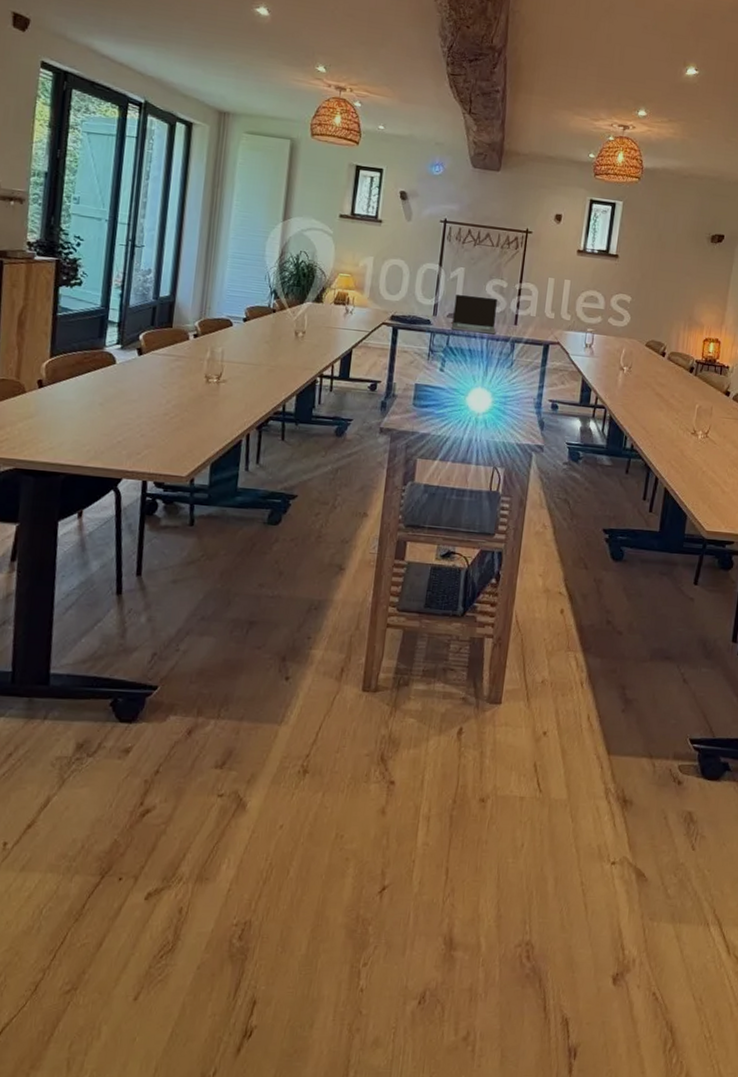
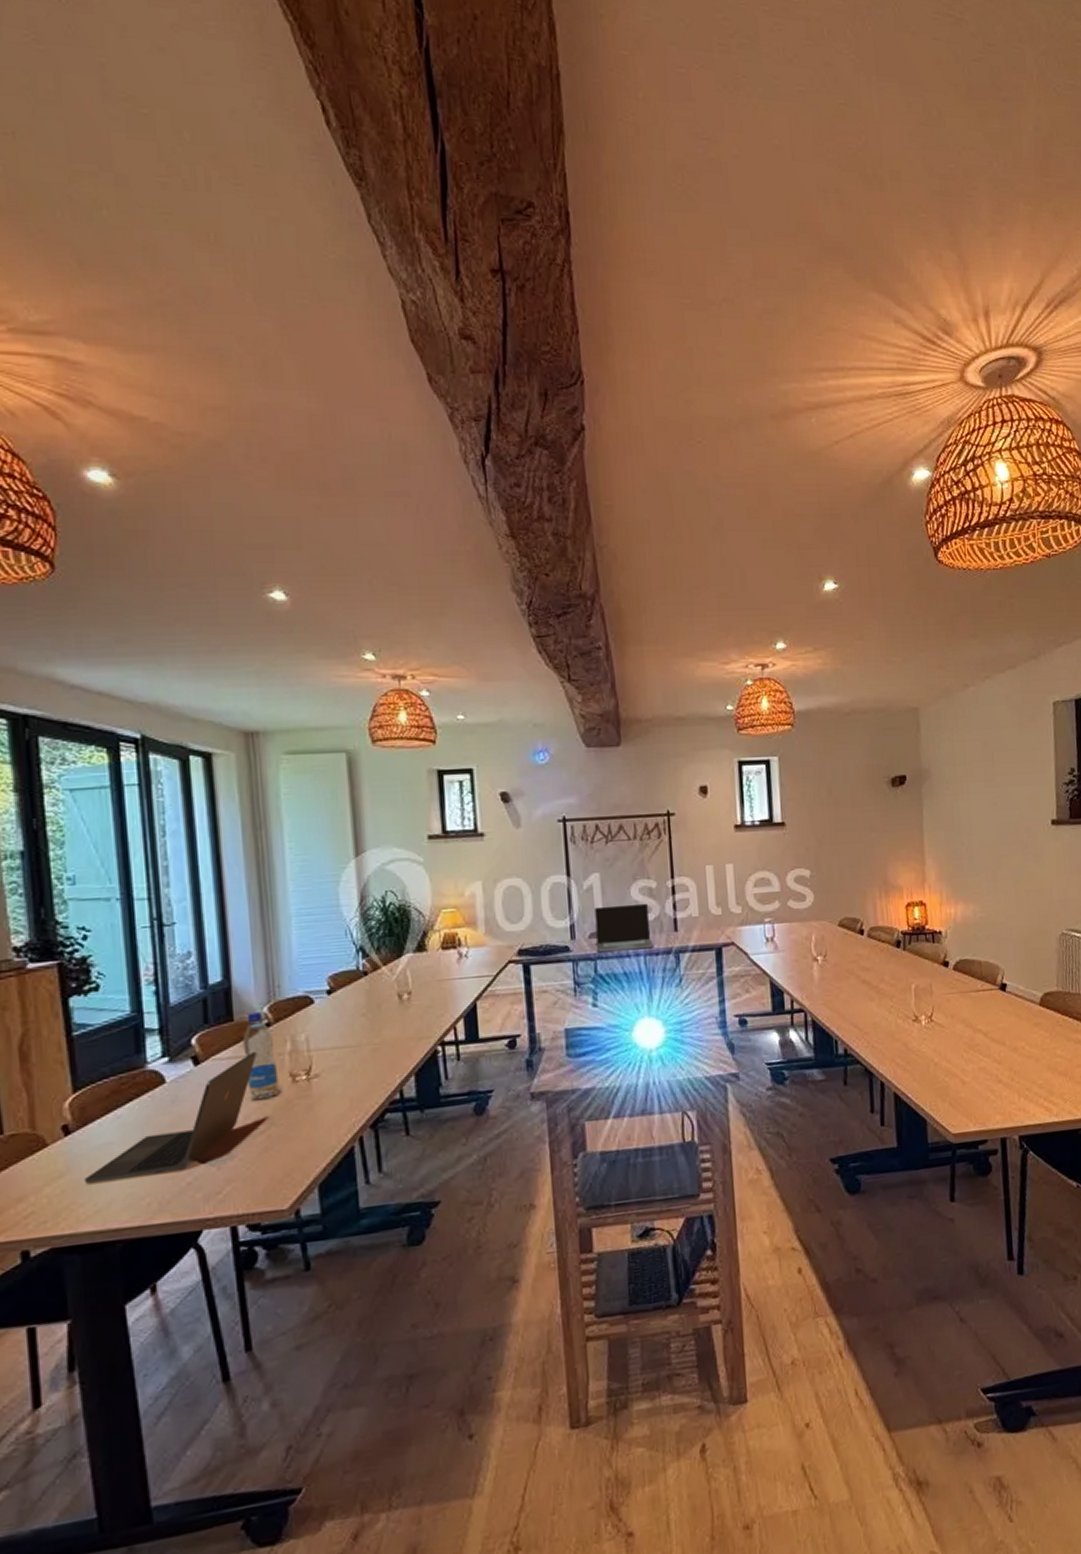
laptop: none [46,353,184,432] -> present [83,1051,257,1185]
bottle: none [173,323,199,391] -> present [242,1011,280,1101]

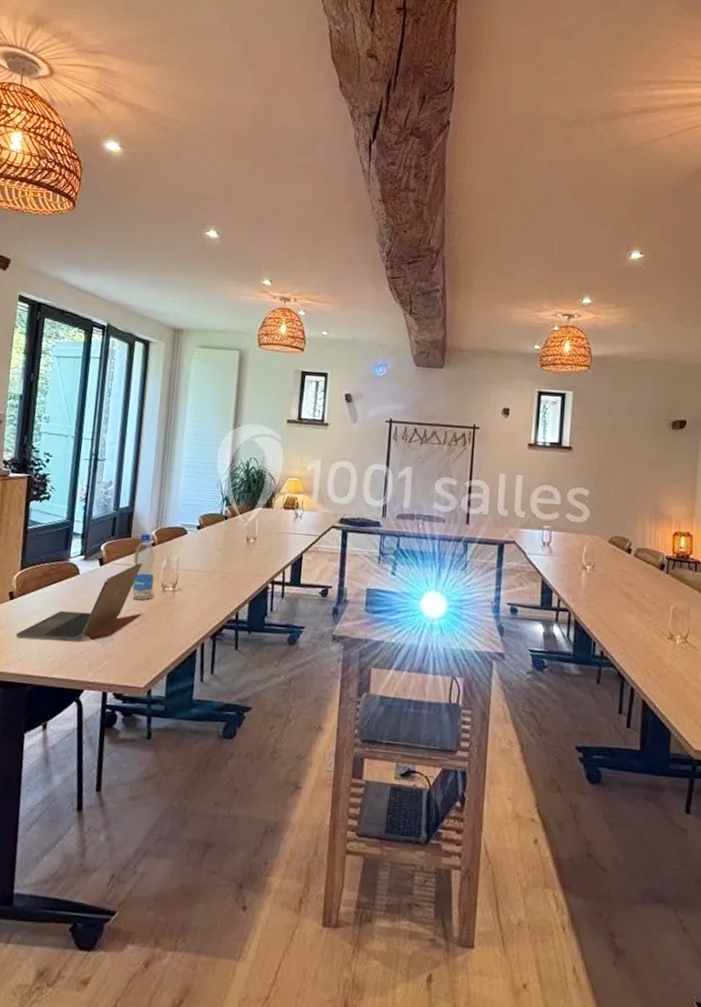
laptop: present [595,903,654,953] -> none [402,495,447,535]

